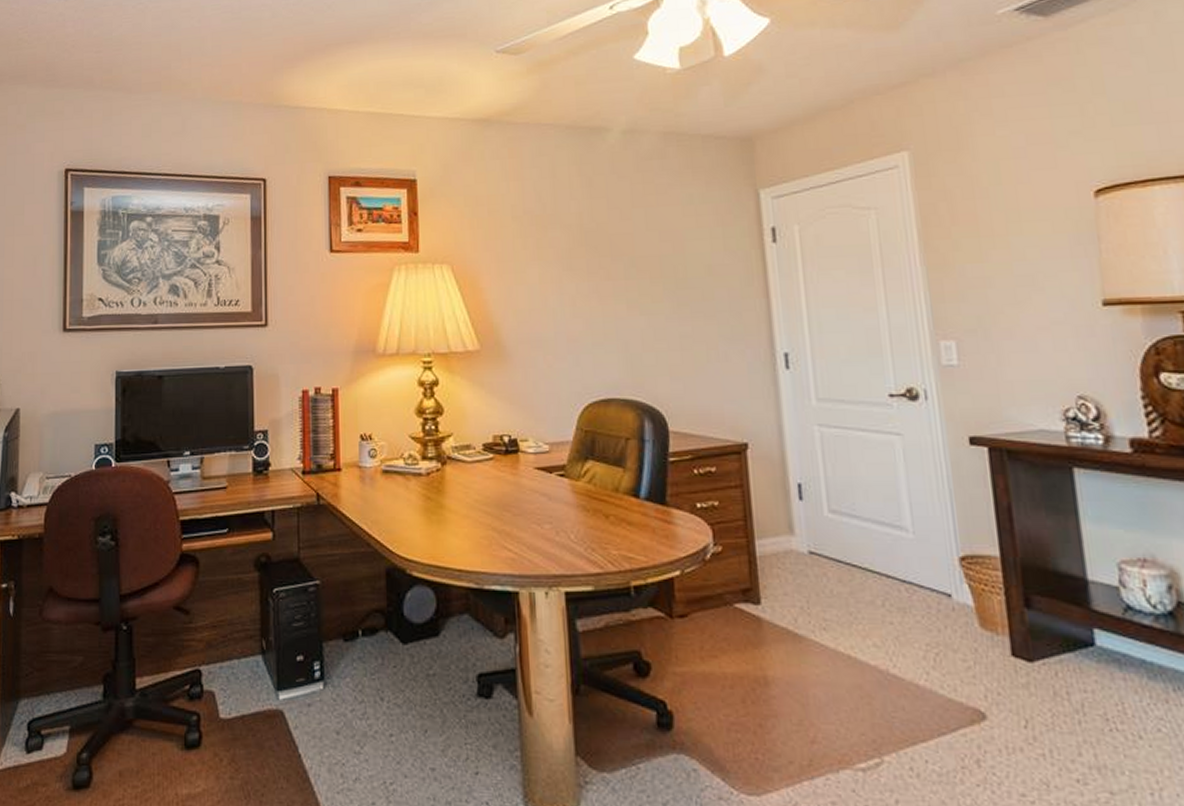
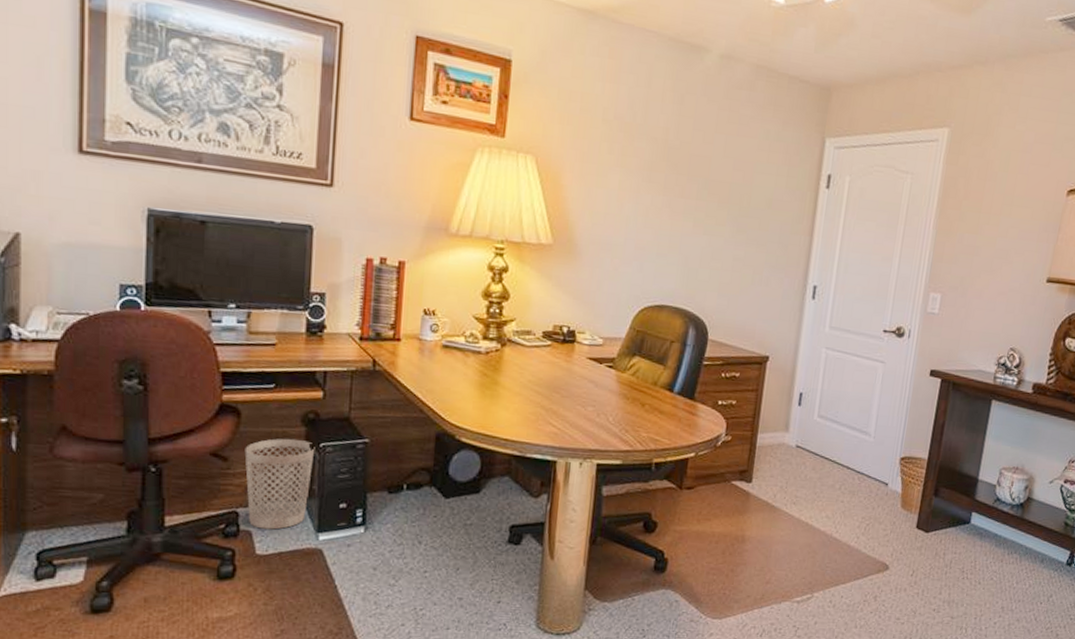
wastebasket: none [204,585,269,689] -> present [244,438,315,530]

